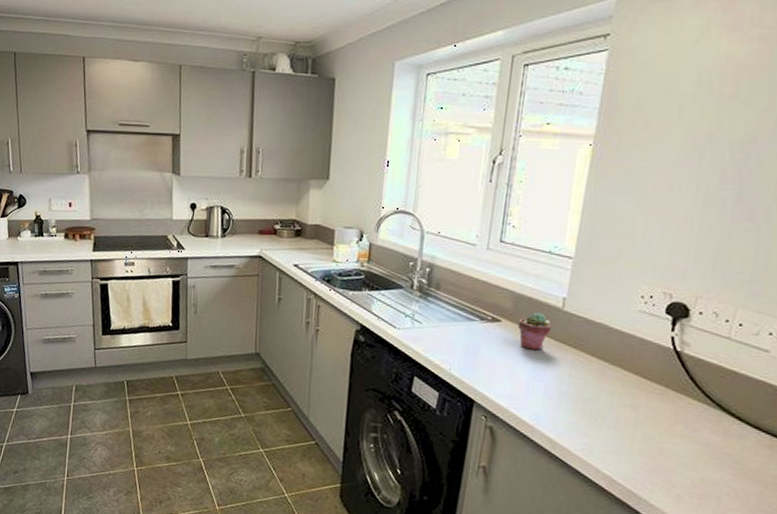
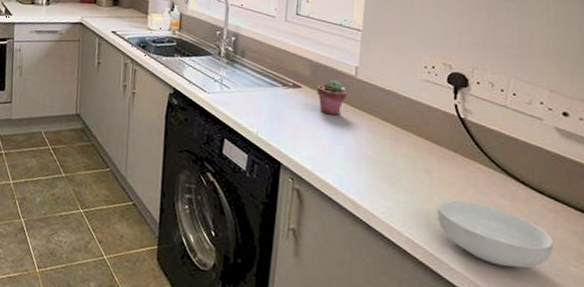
cereal bowl: none [639,436,765,504] -> present [437,199,554,268]

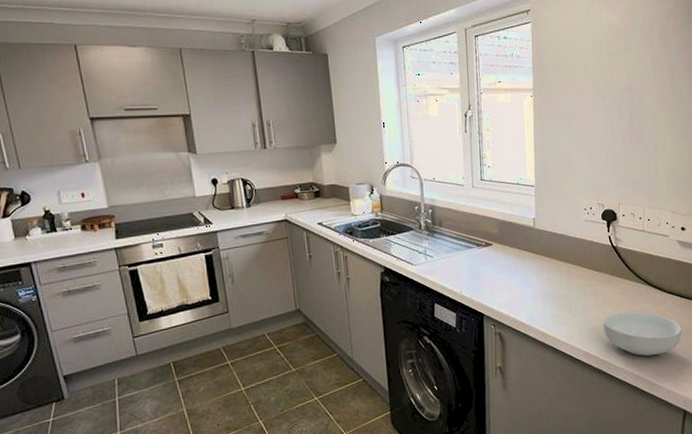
potted succulent: present [316,79,348,116] -> none [505,232,529,264]

